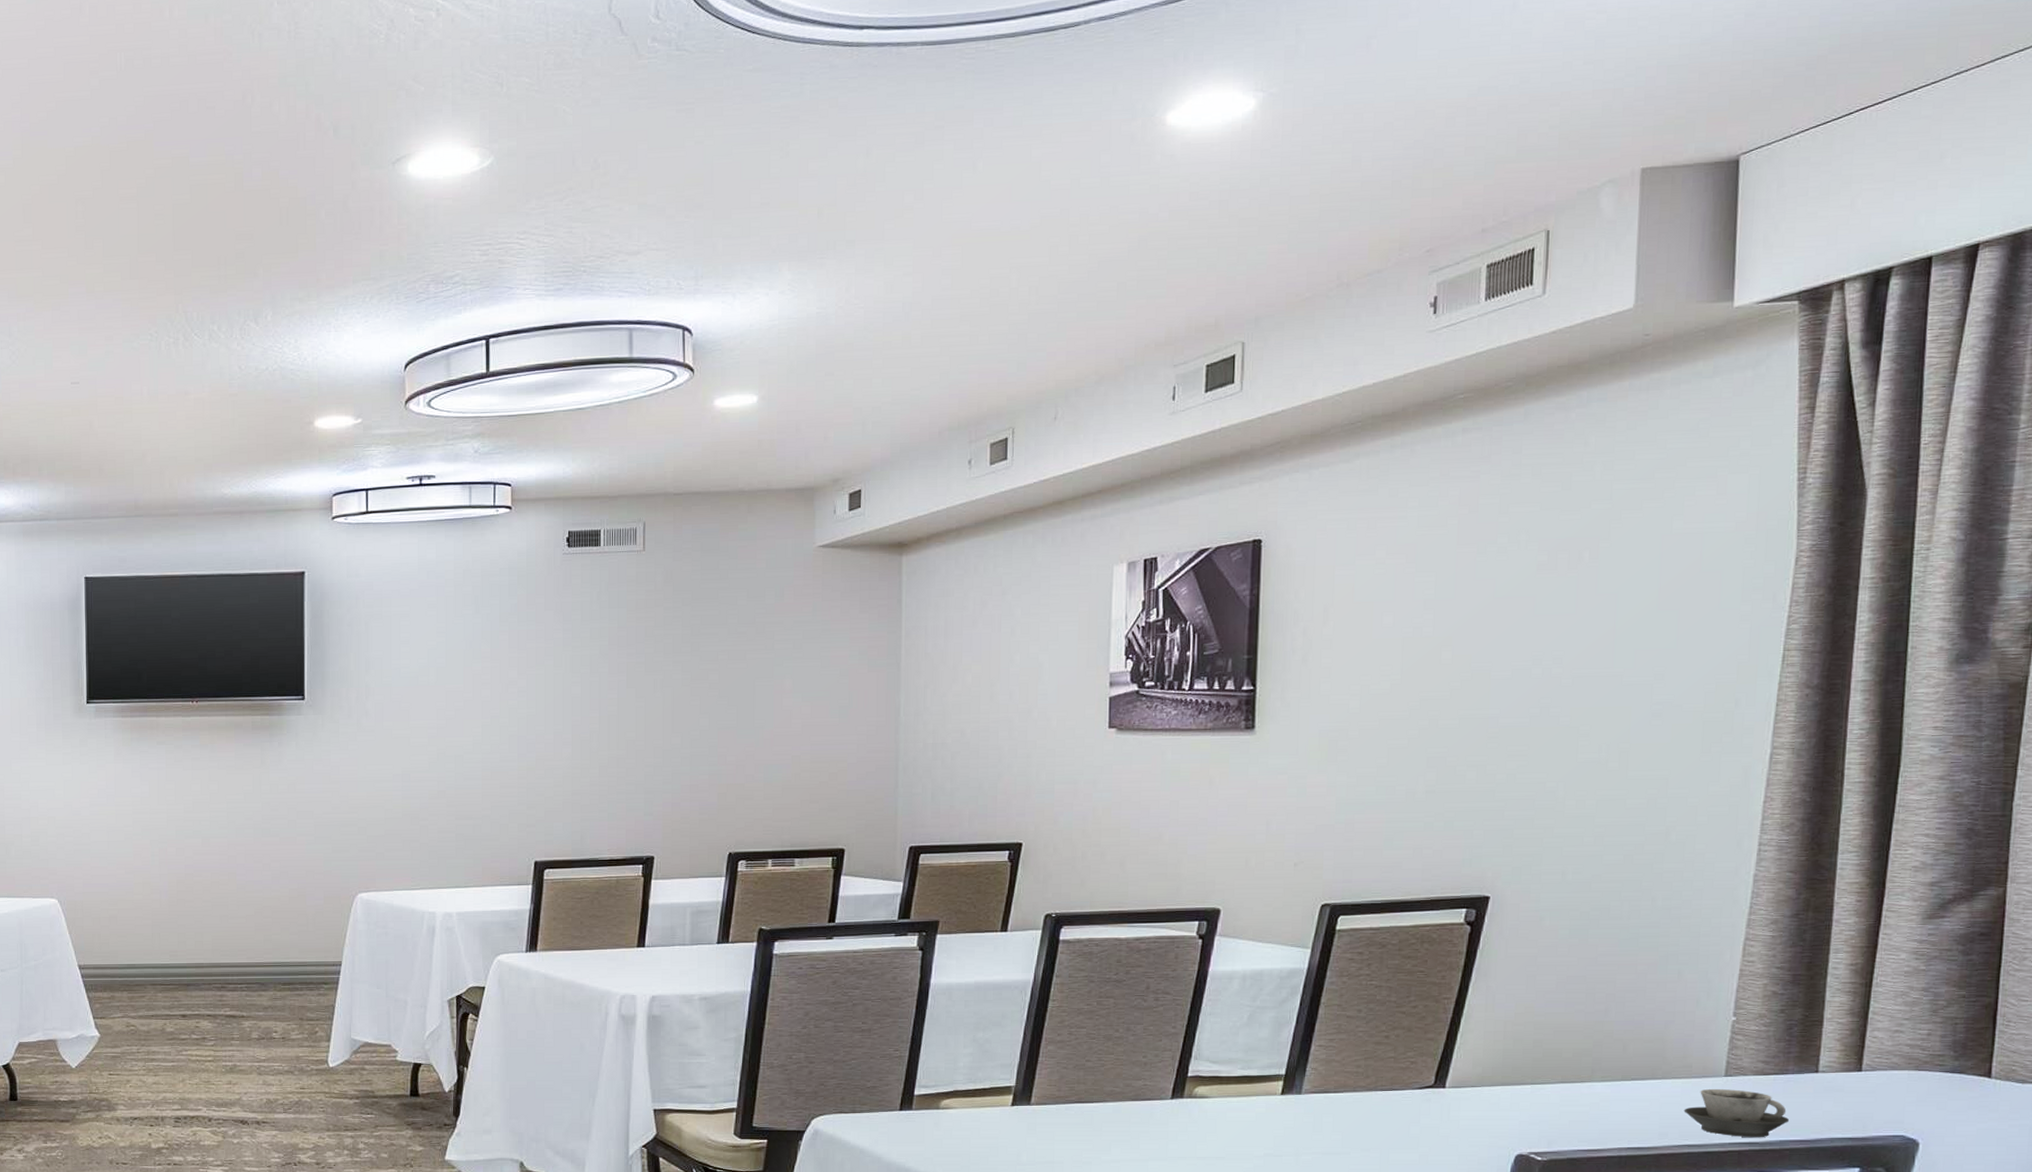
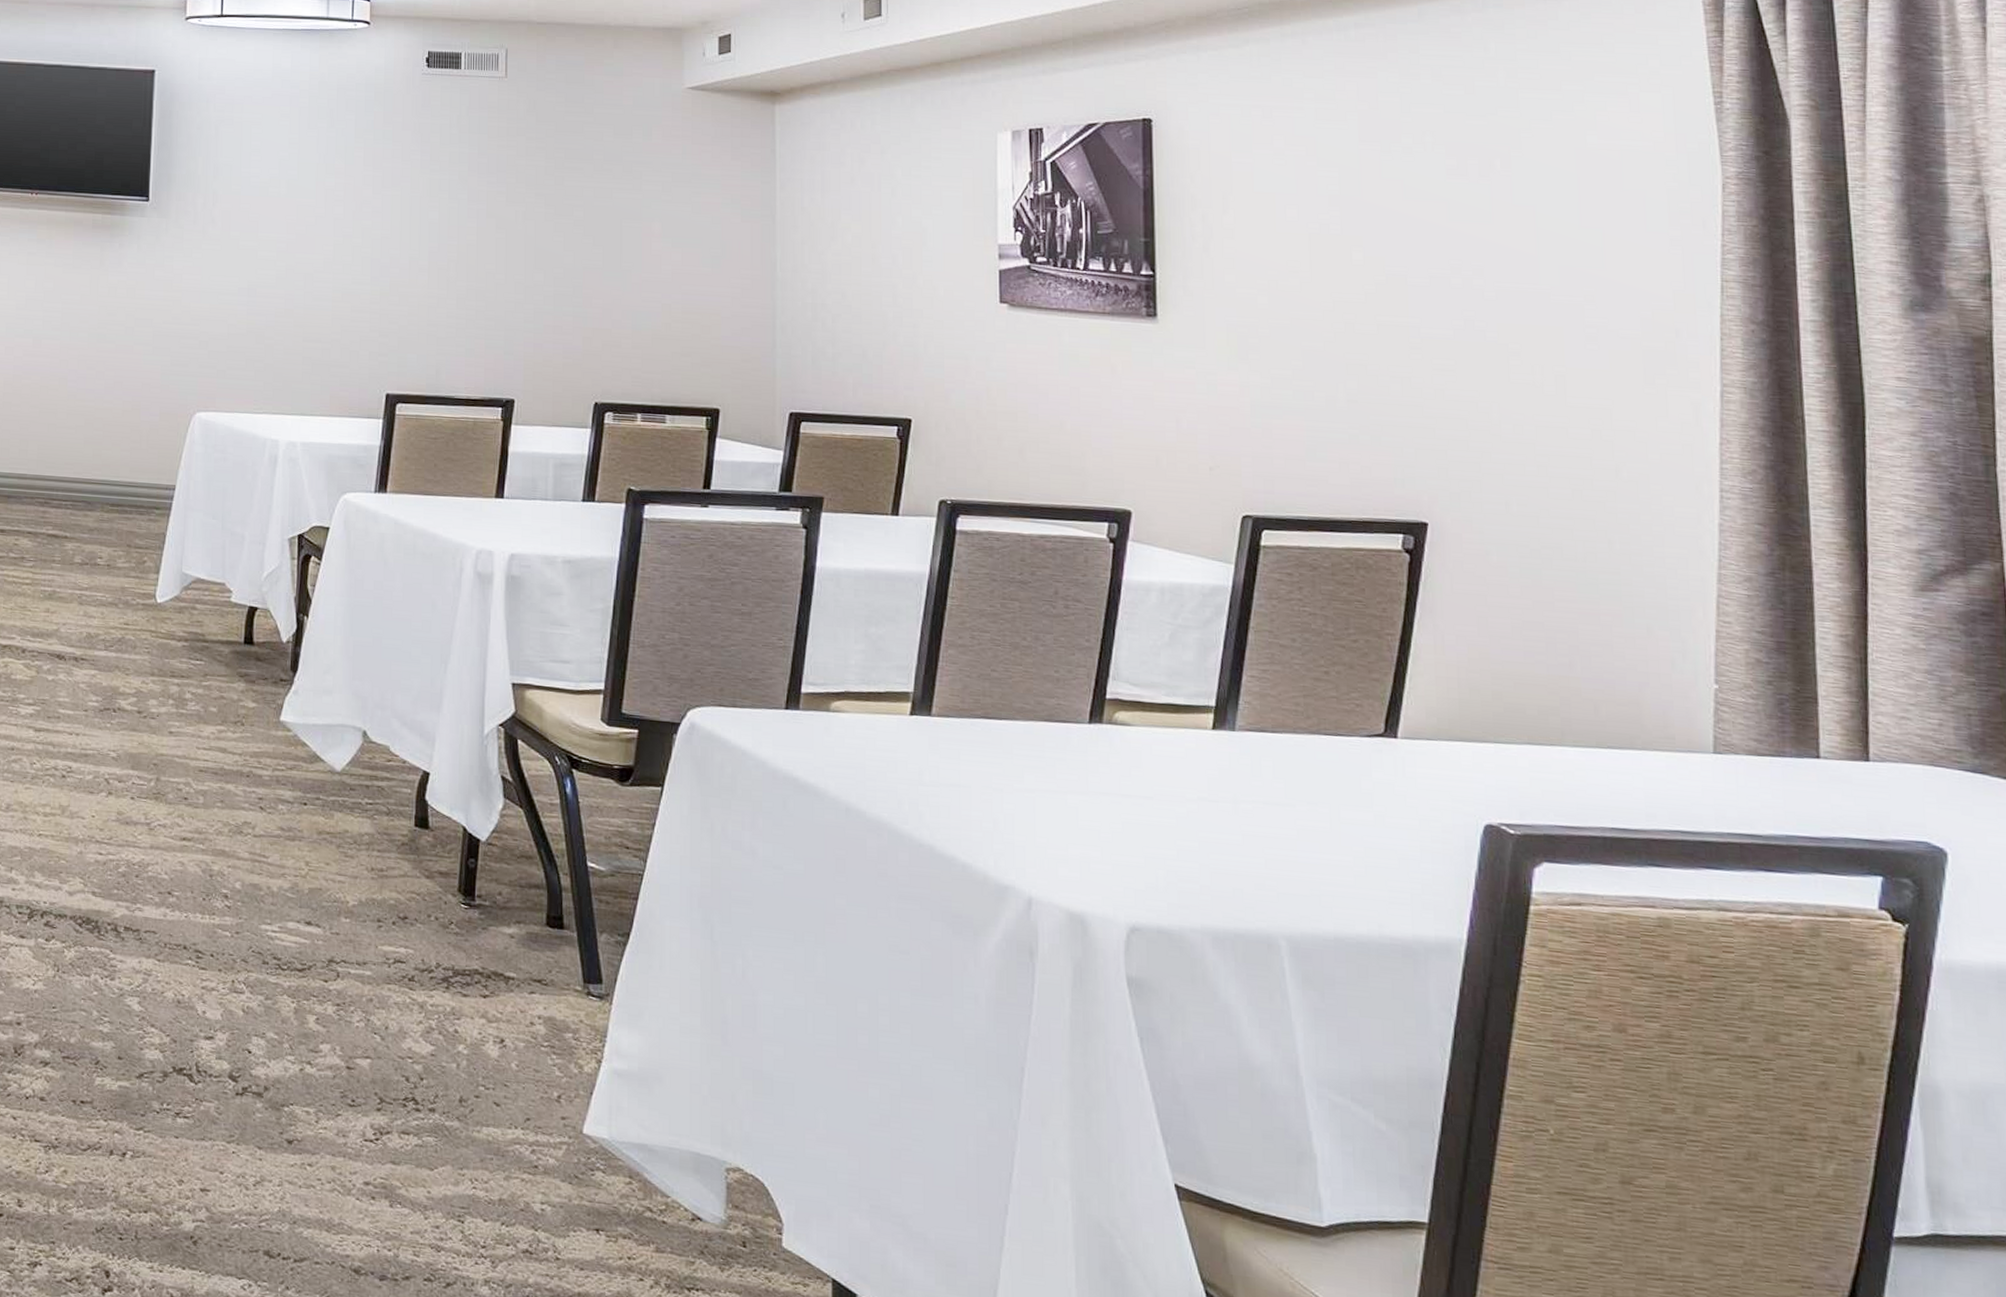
cup: present [1683,1088,1790,1137] -> none [1671,766,1794,830]

